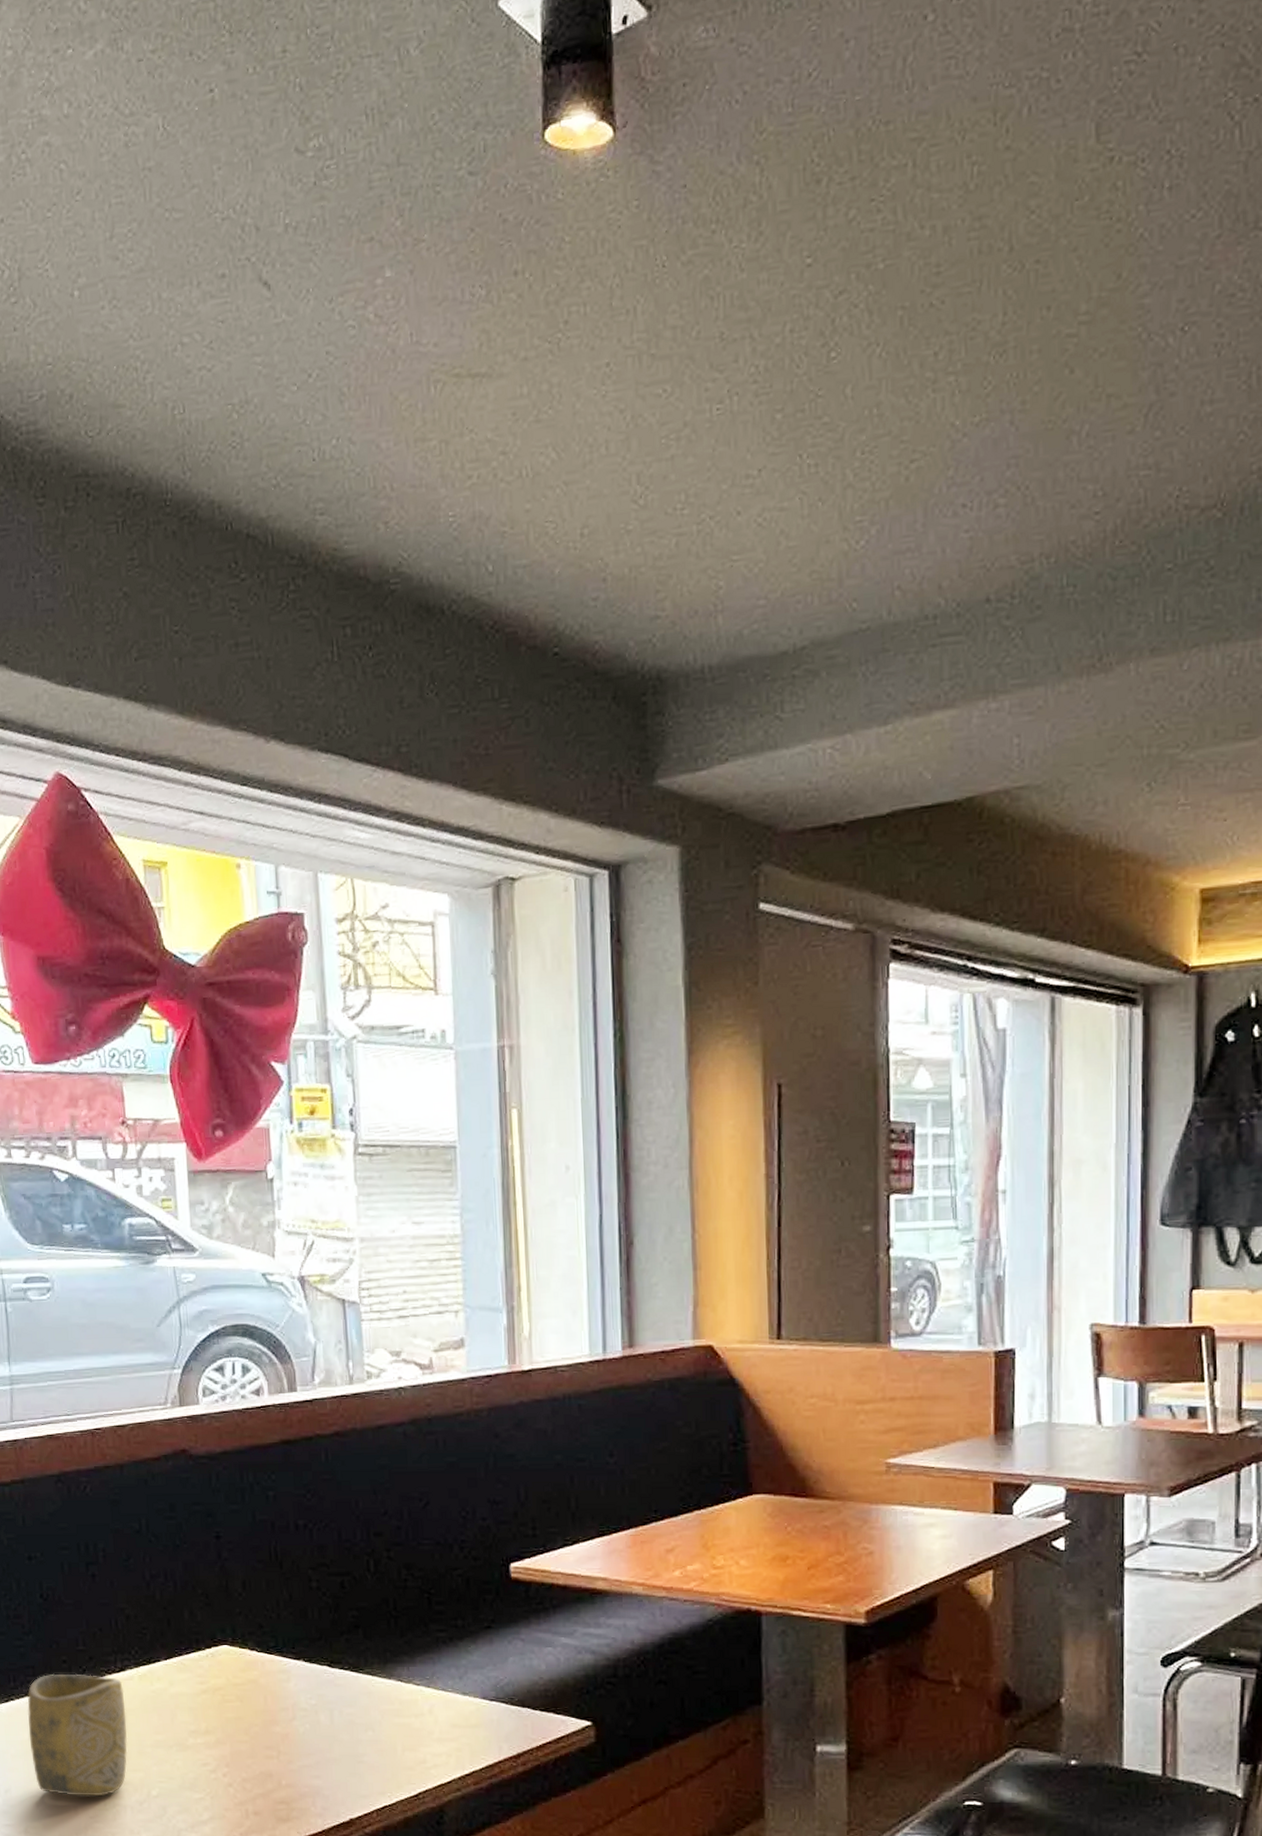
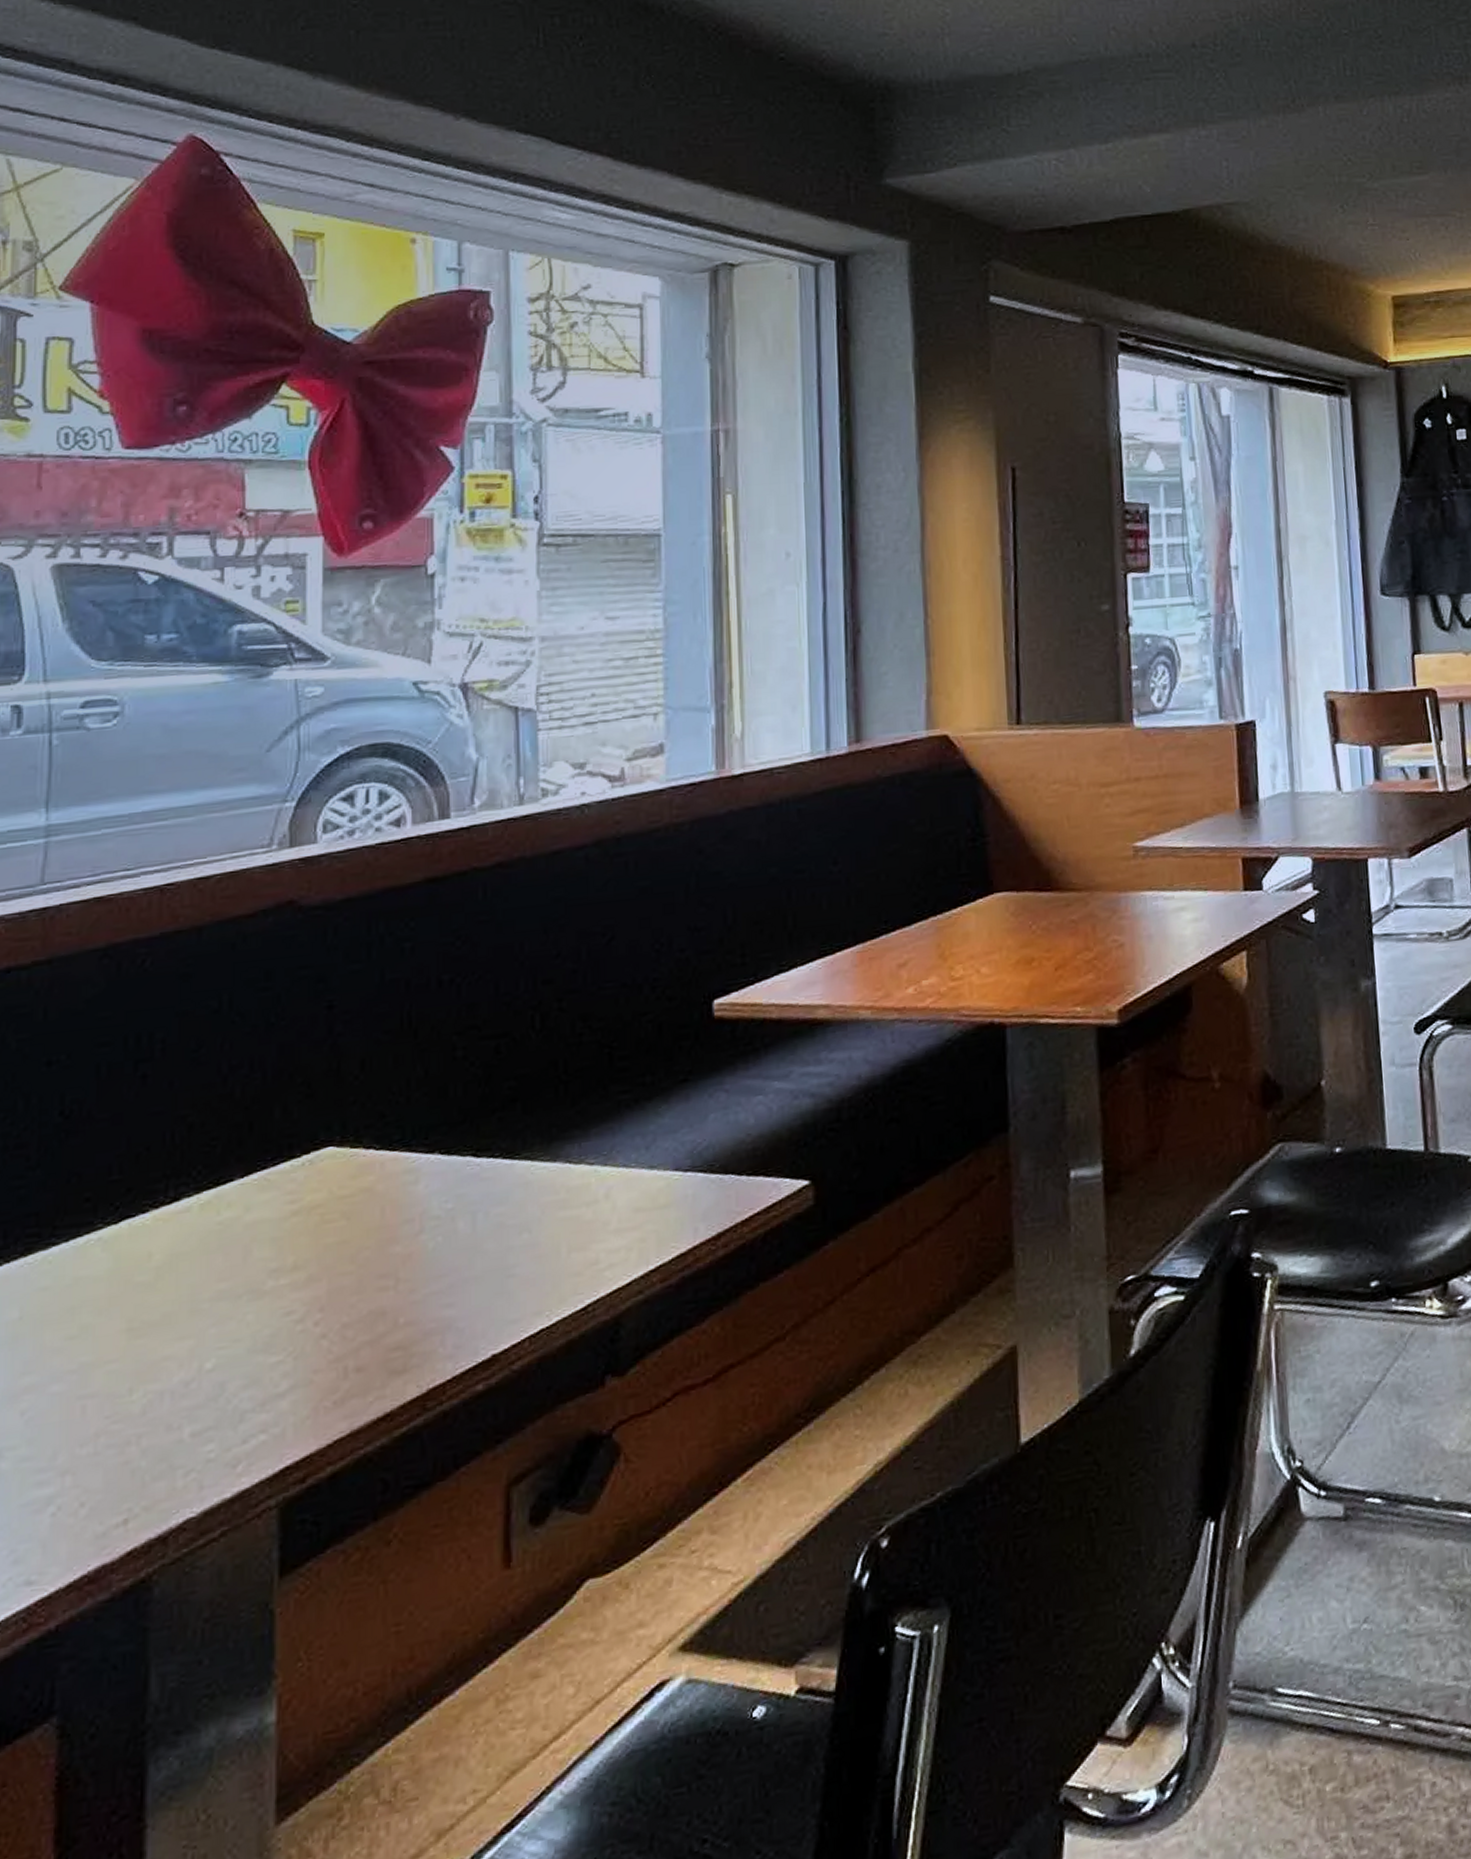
cup: present [27,1673,128,1797] -> none [19,1212,176,1392]

